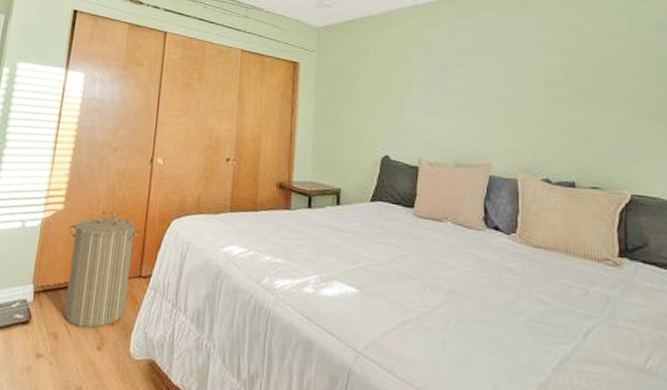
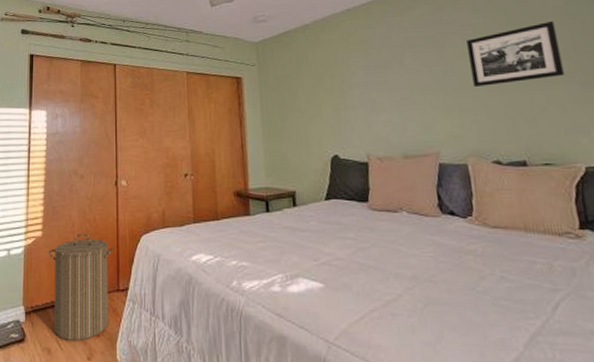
picture frame: none [531,43,621,102] -> present [466,22,565,87]

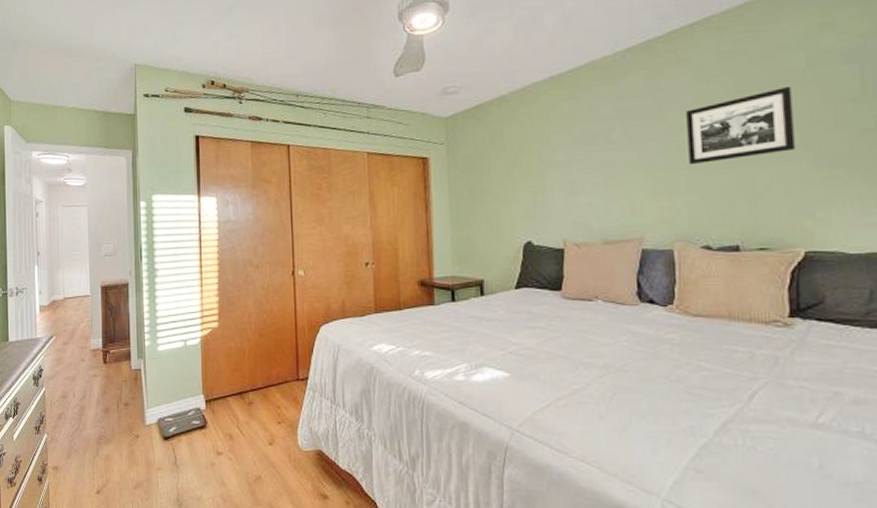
laundry hamper: present [49,232,114,341] -> none [226,323,293,427]

